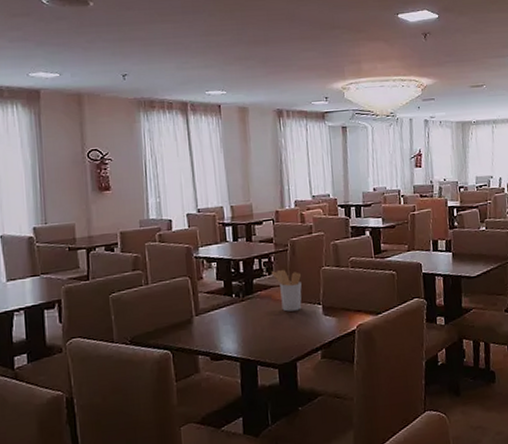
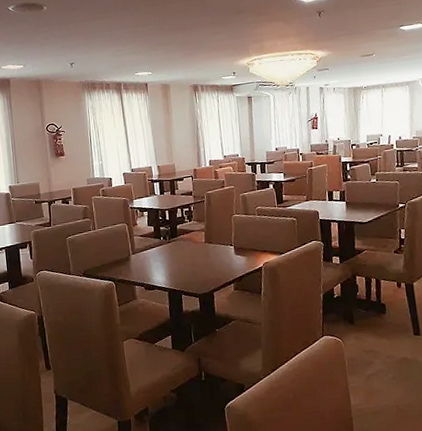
utensil holder: present [272,269,302,312] -> none [192,217,217,252]

